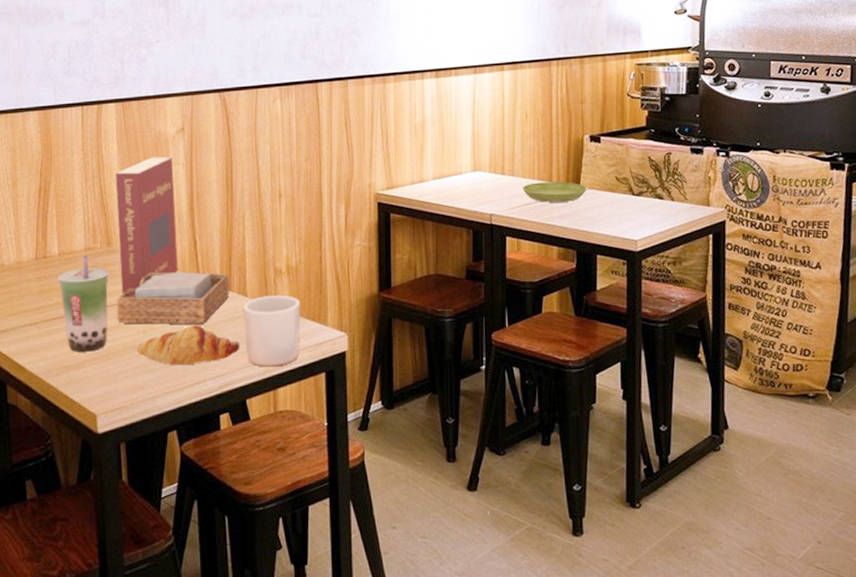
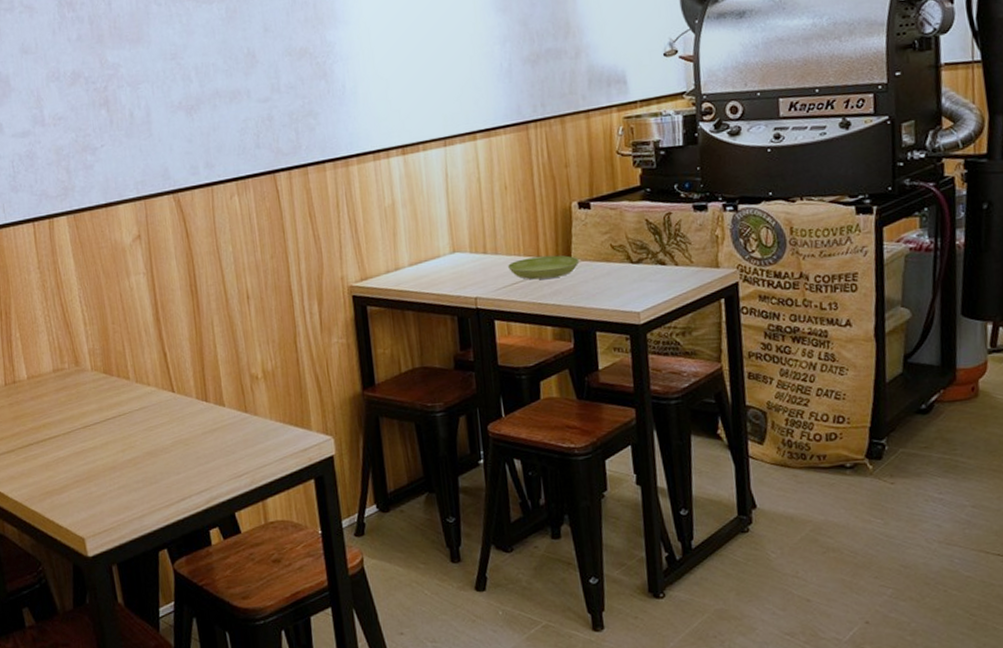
beverage cup: present [57,255,109,352] -> none [29,377,87,477]
book: present [115,156,178,297] -> none [75,267,151,416]
napkin holder: present [117,272,229,325] -> none [92,383,206,444]
croissant: present [136,324,240,366] -> none [117,439,223,483]
mug: present [243,294,301,367] -> none [221,401,286,478]

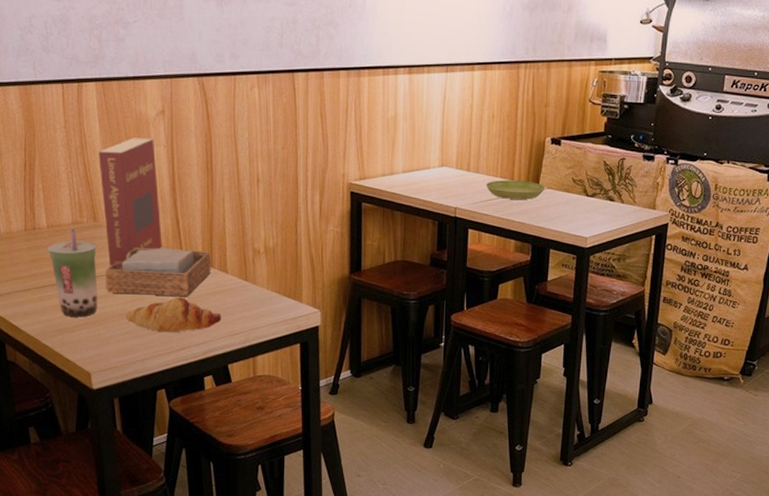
beverage cup: none [29,377,87,477] -> present [47,229,98,317]
book: none [75,267,151,416] -> present [98,138,162,269]
napkin holder: none [92,383,206,444] -> present [105,248,211,297]
croissant: none [117,439,223,483] -> present [125,296,222,333]

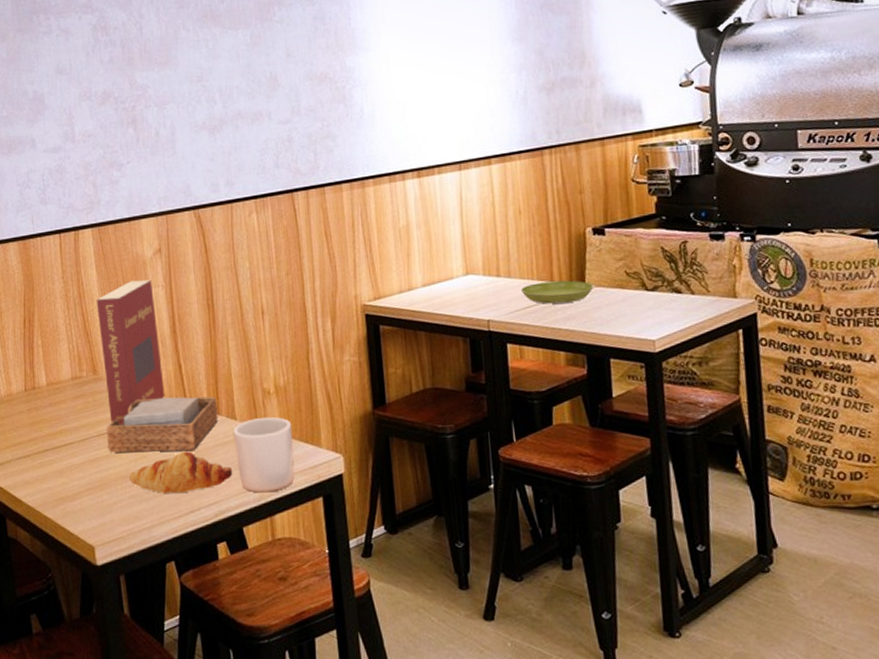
beverage cup: present [47,229,98,317] -> none [47,385,100,483]
mug: none [224,272,278,337] -> present [233,416,295,493]

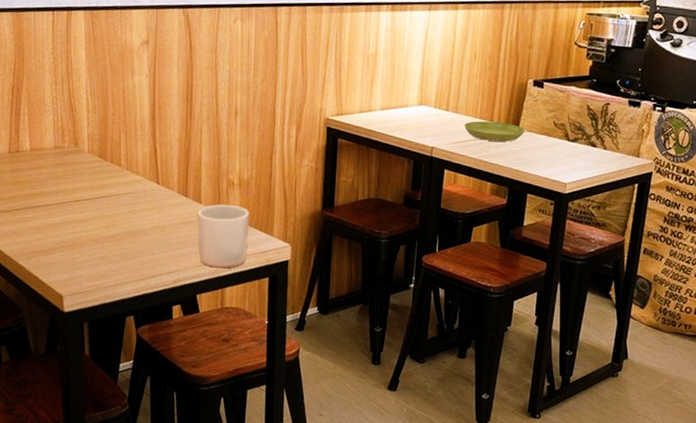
book: present [96,279,165,425] -> none [83,66,140,195]
napkin holder: present [107,396,218,453] -> none [83,174,186,225]
croissant: present [129,450,233,494] -> none [99,224,193,260]

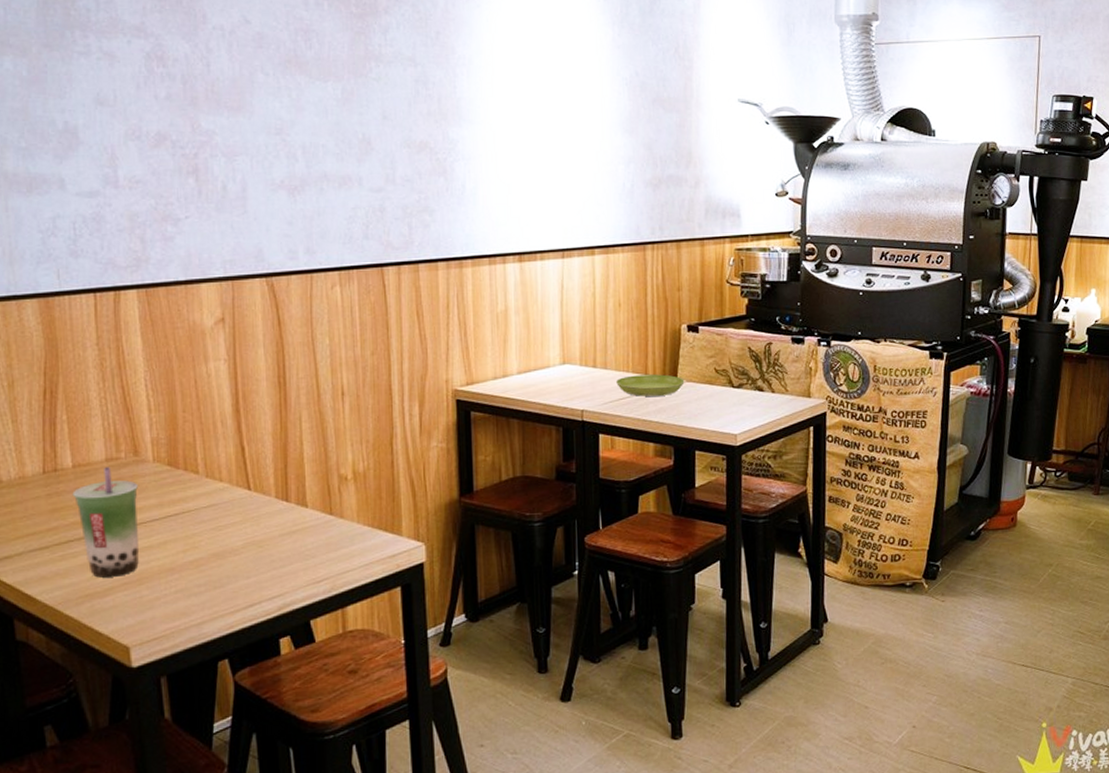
beverage cup: none [29,153,76,240] -> present [72,467,140,578]
mug: present [197,204,250,269] -> none [303,504,372,584]

